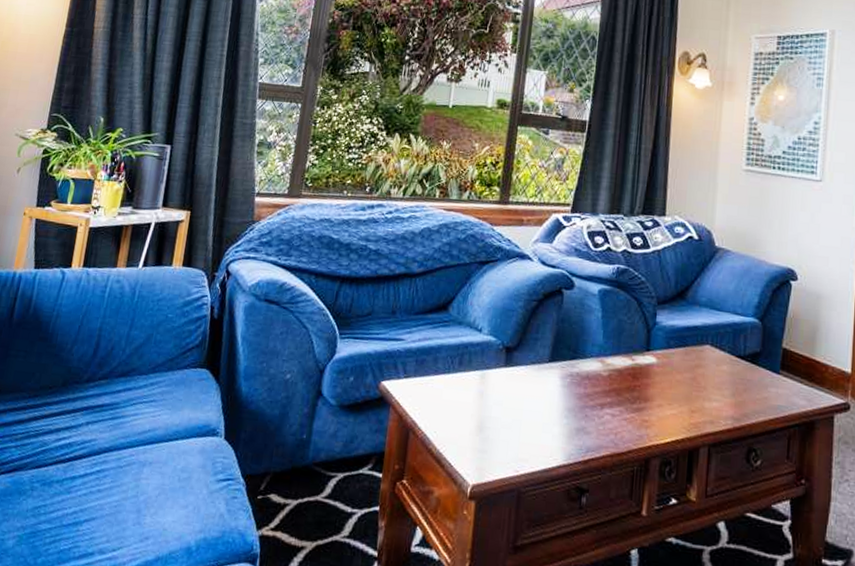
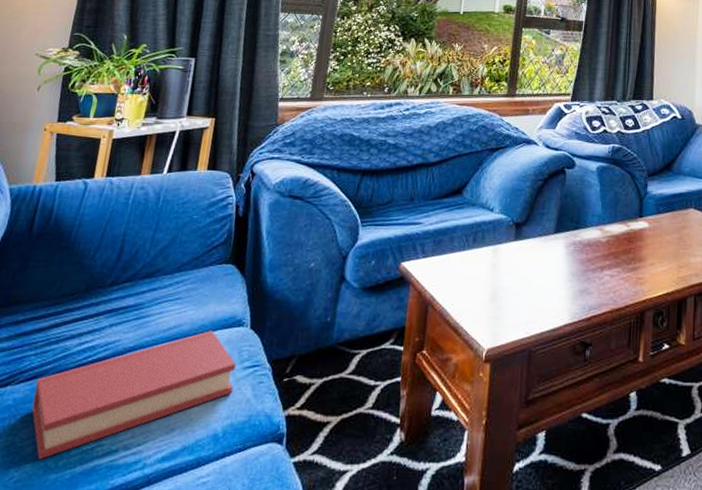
hardback book: none [12,437,210,555] -> present [32,331,237,459]

